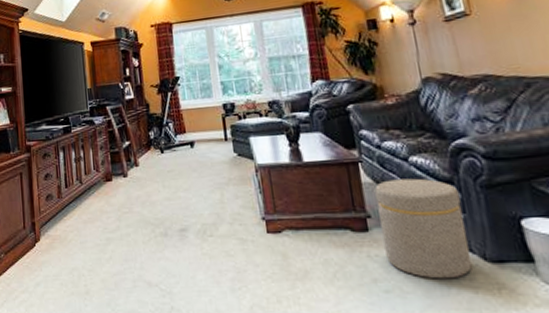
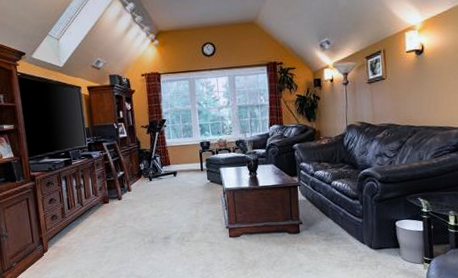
ottoman: present [374,178,472,279] -> none [307,196,363,262]

